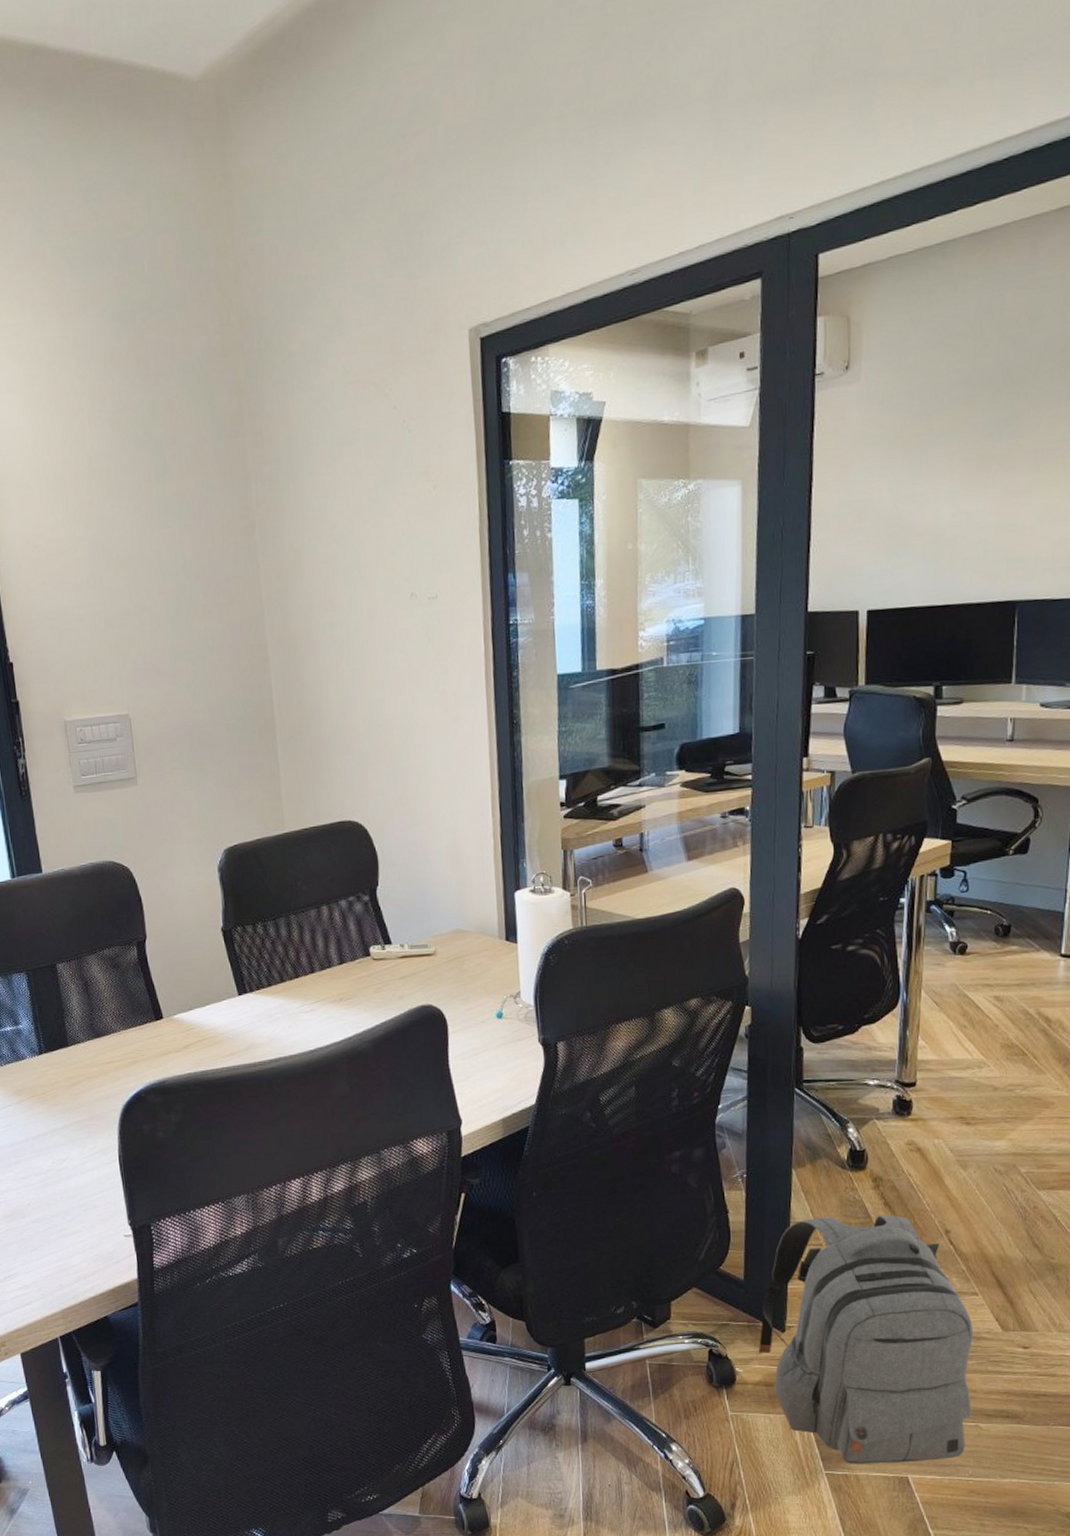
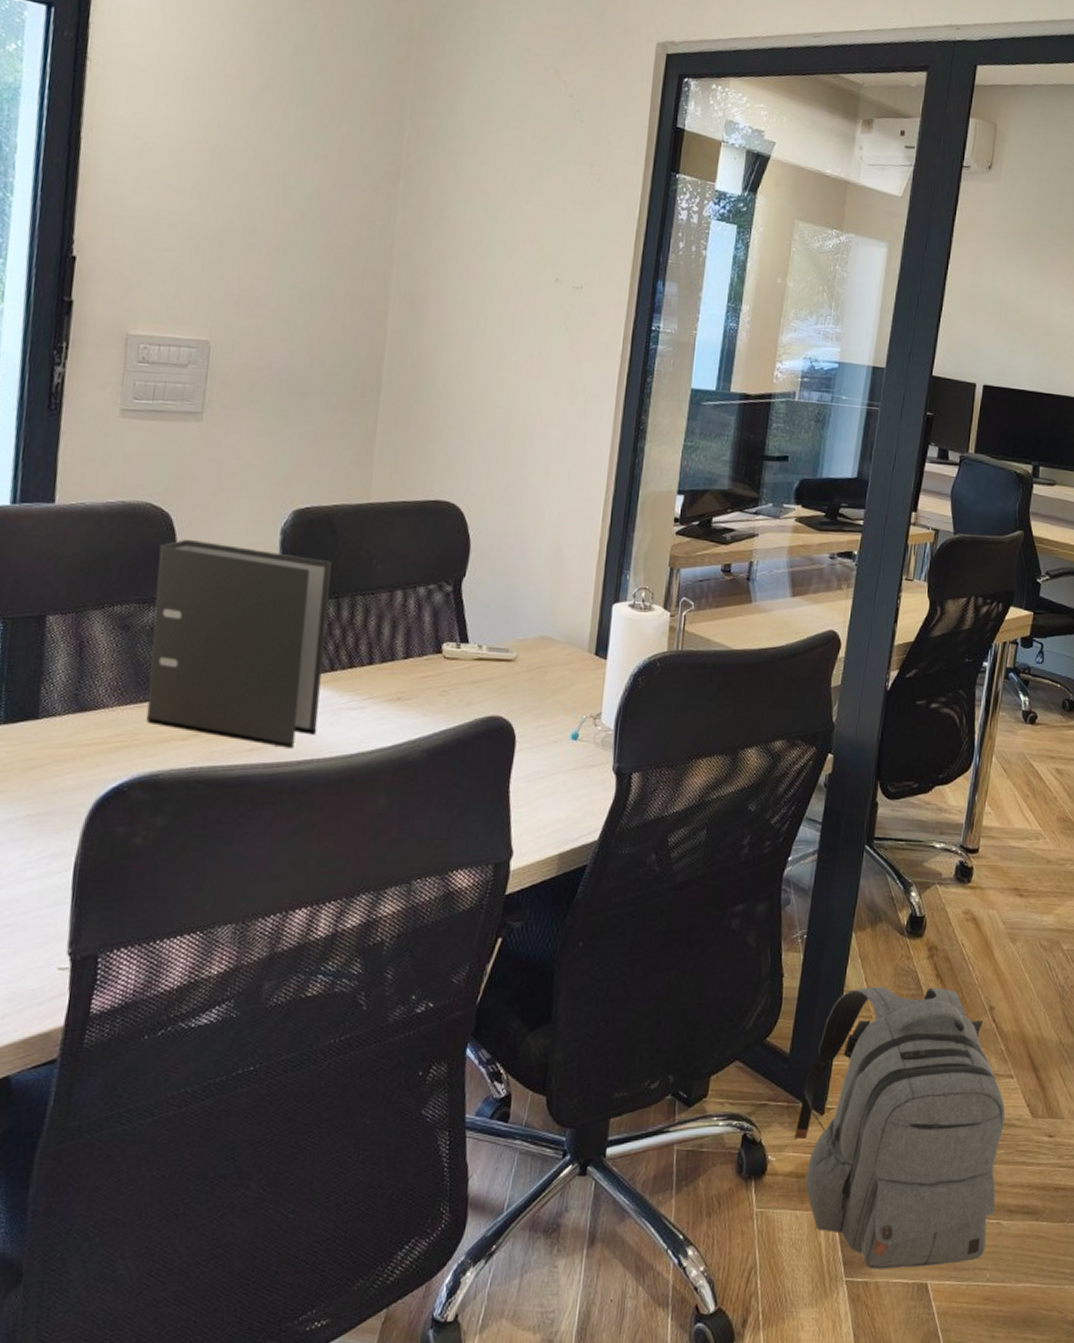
binder: none [127,886,280,1051] -> present [146,539,332,750]

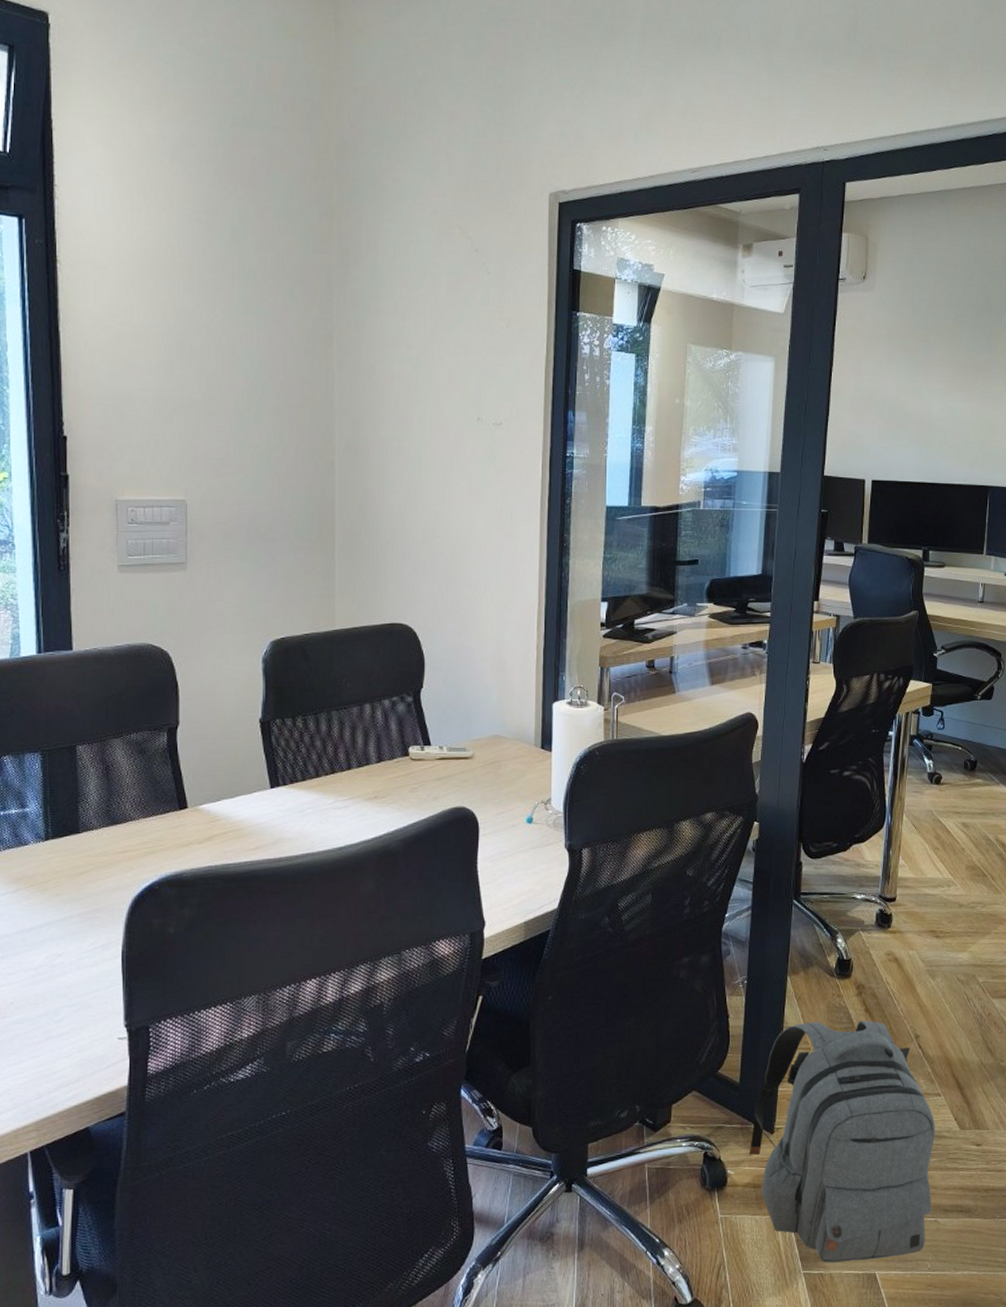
binder: present [146,539,332,750] -> none [162,672,310,846]

